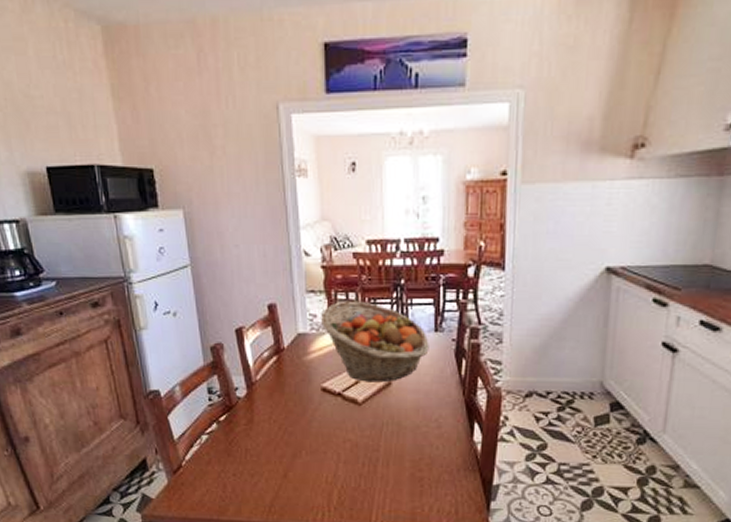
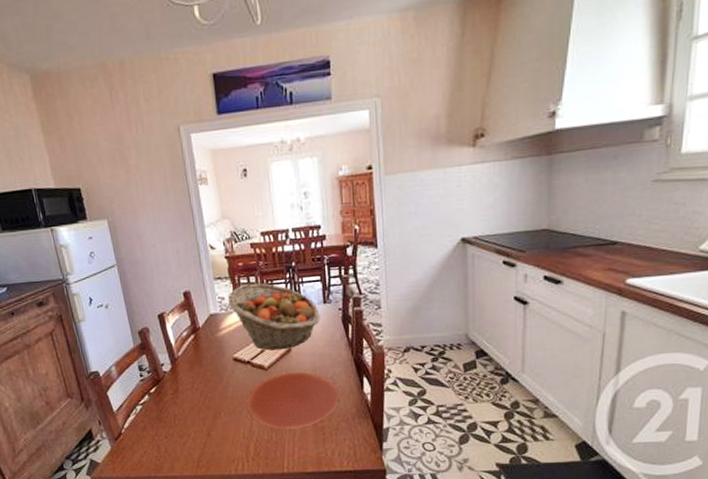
plate: none [333,411,444,477] -> present [247,372,339,429]

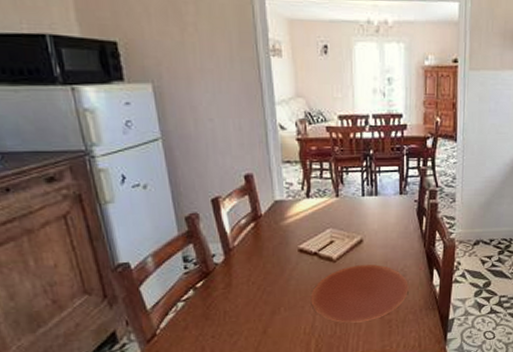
fruit basket: present [228,283,320,351] -> none [297,169,395,241]

